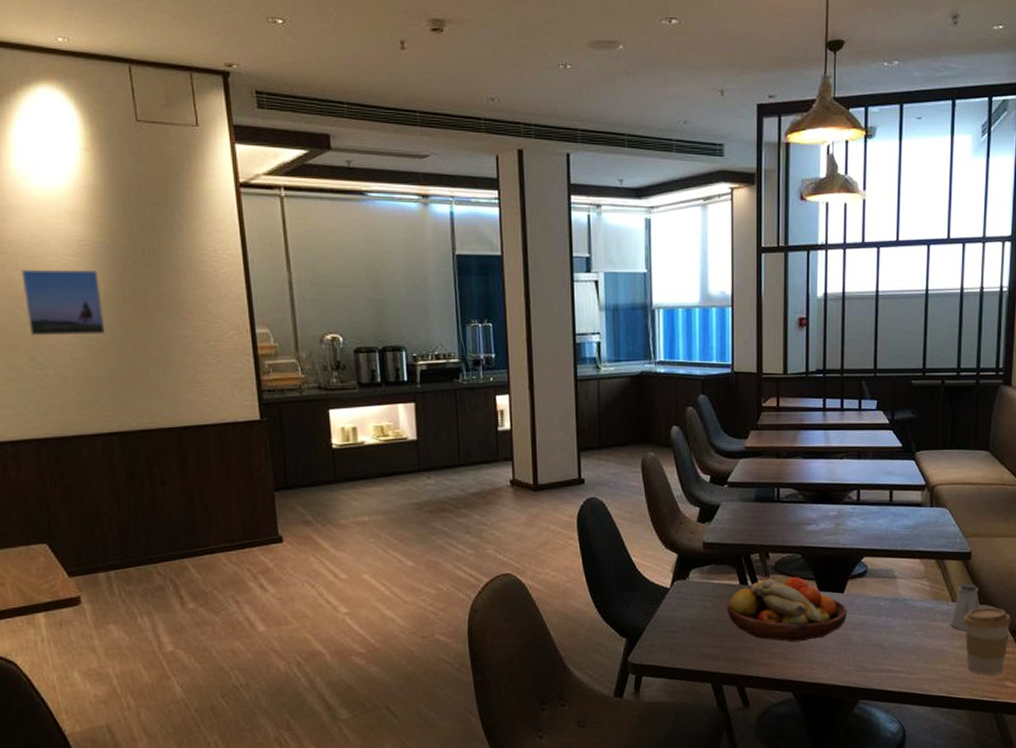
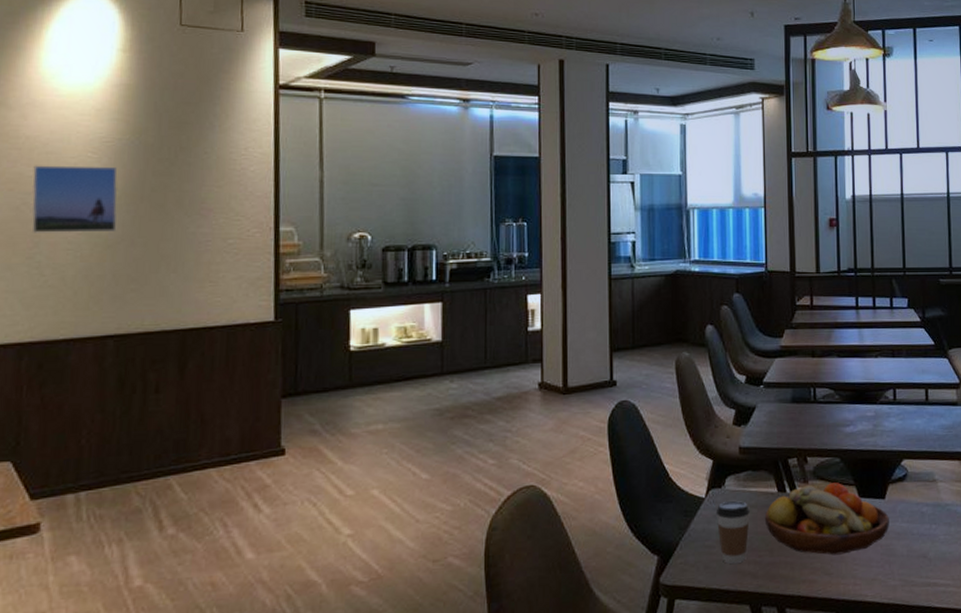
coffee cup: none [680,591,713,648] -> present [715,500,750,565]

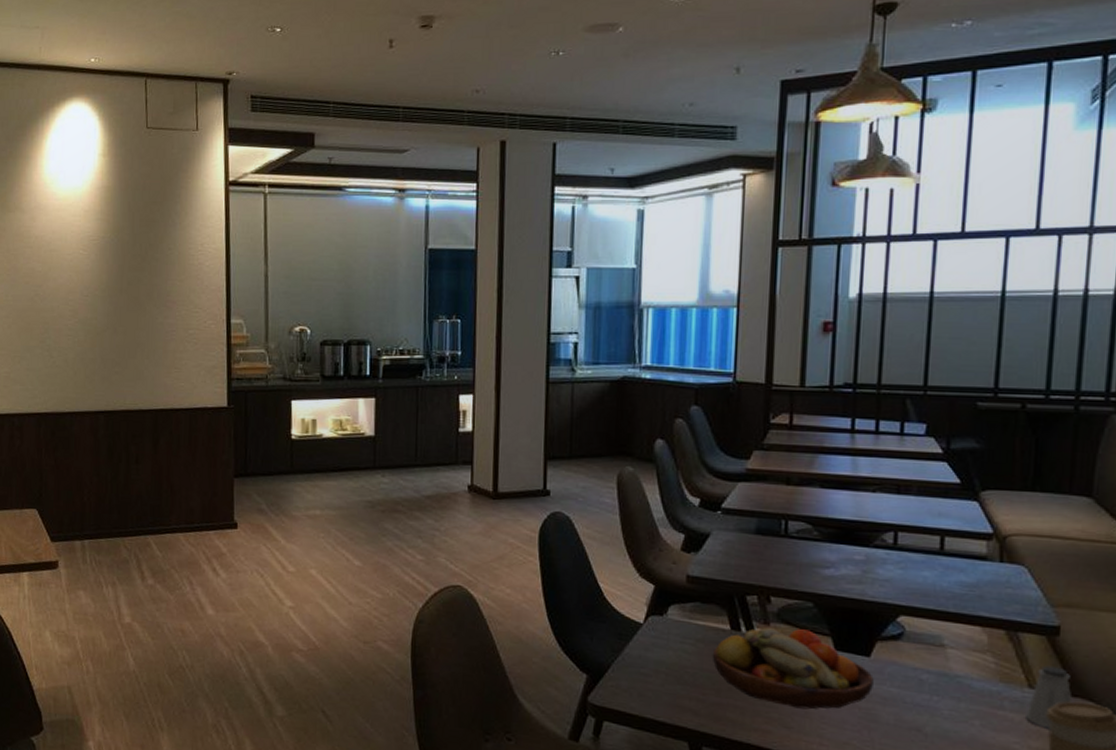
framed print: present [32,165,118,233] -> none [41,261,103,321]
coffee cup: present [715,500,750,565] -> none [654,630,695,698]

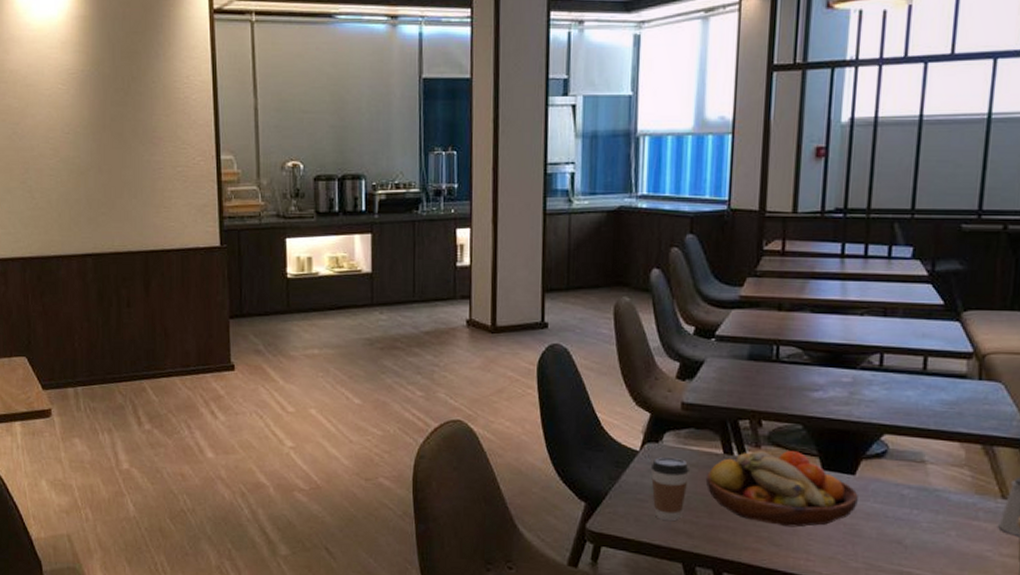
coffee cup: none [654,630,695,698] -> present [650,457,689,522]

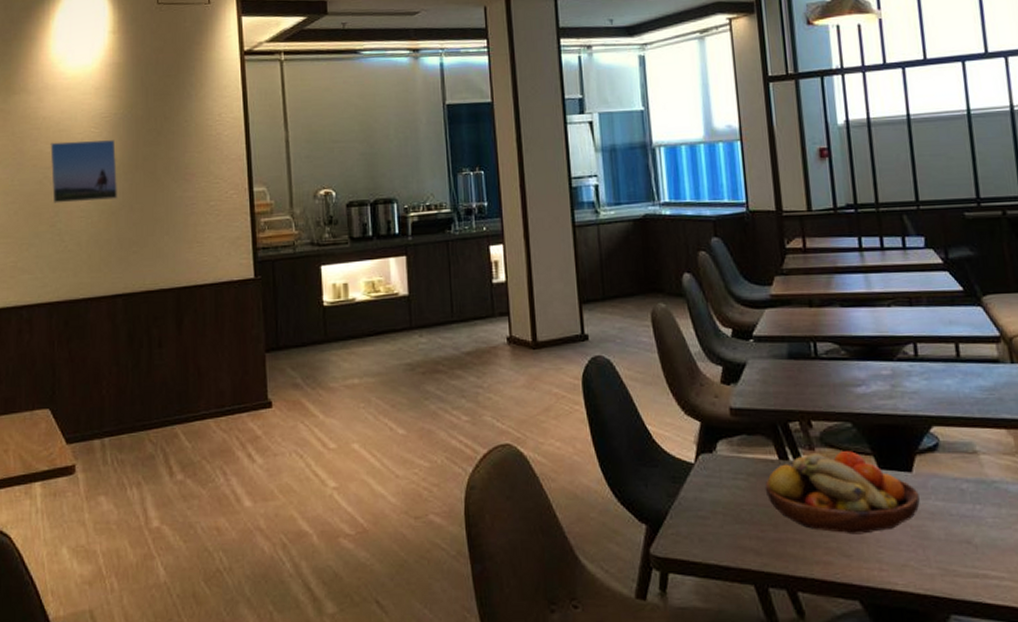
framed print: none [18,97,87,160] -> present [50,140,118,203]
coffee cup: present [650,457,689,522] -> none [708,467,748,539]

